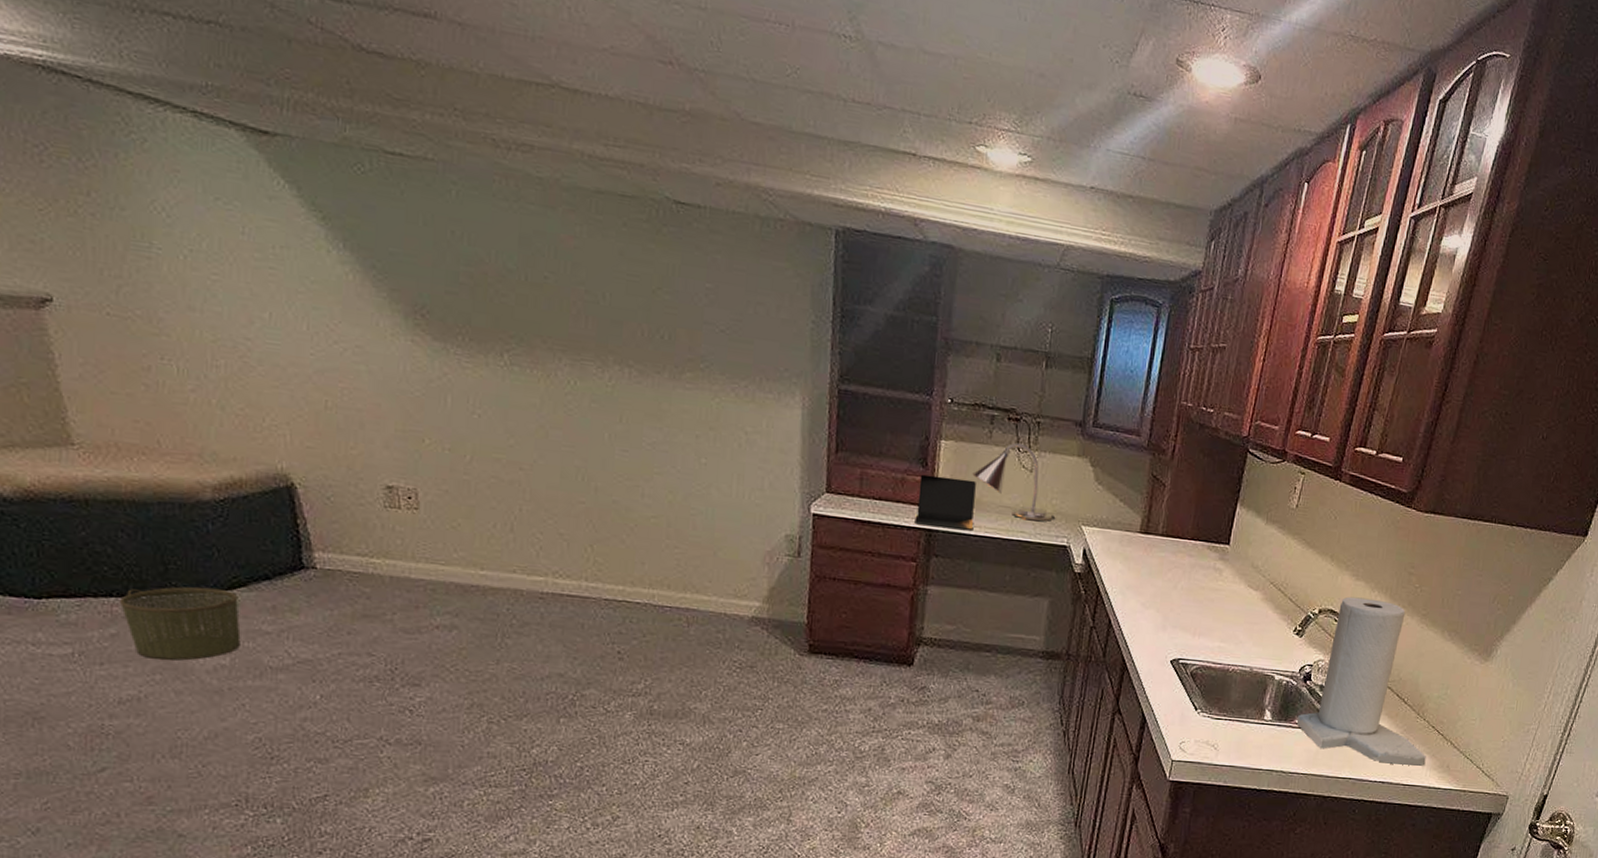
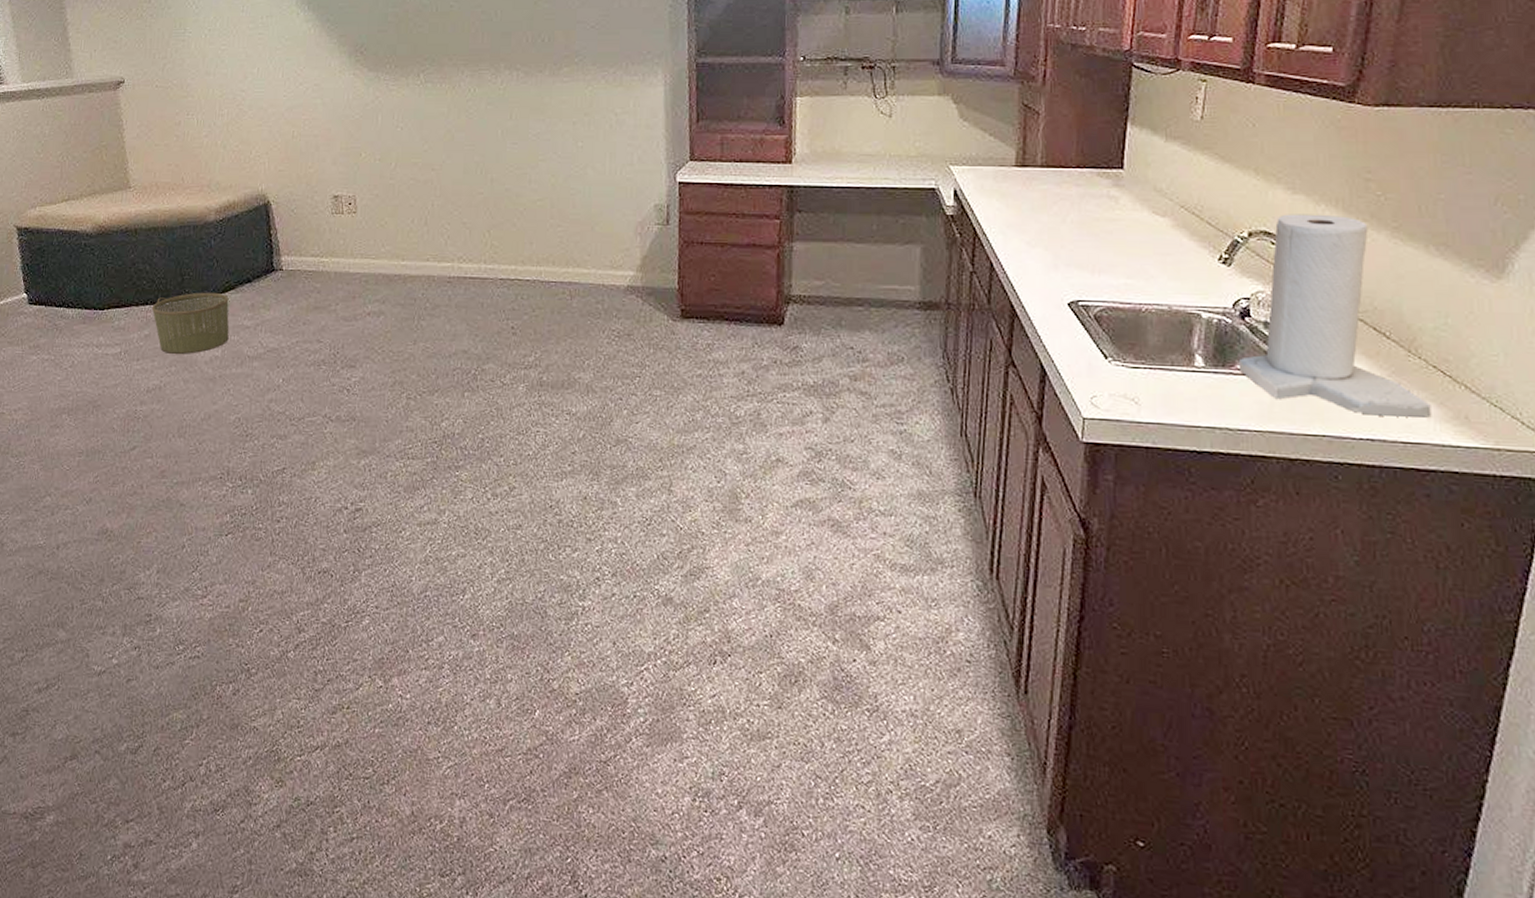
laptop: present [915,474,976,530] -> none [776,132,834,182]
table lamp: present [972,442,1056,522] -> none [830,90,921,166]

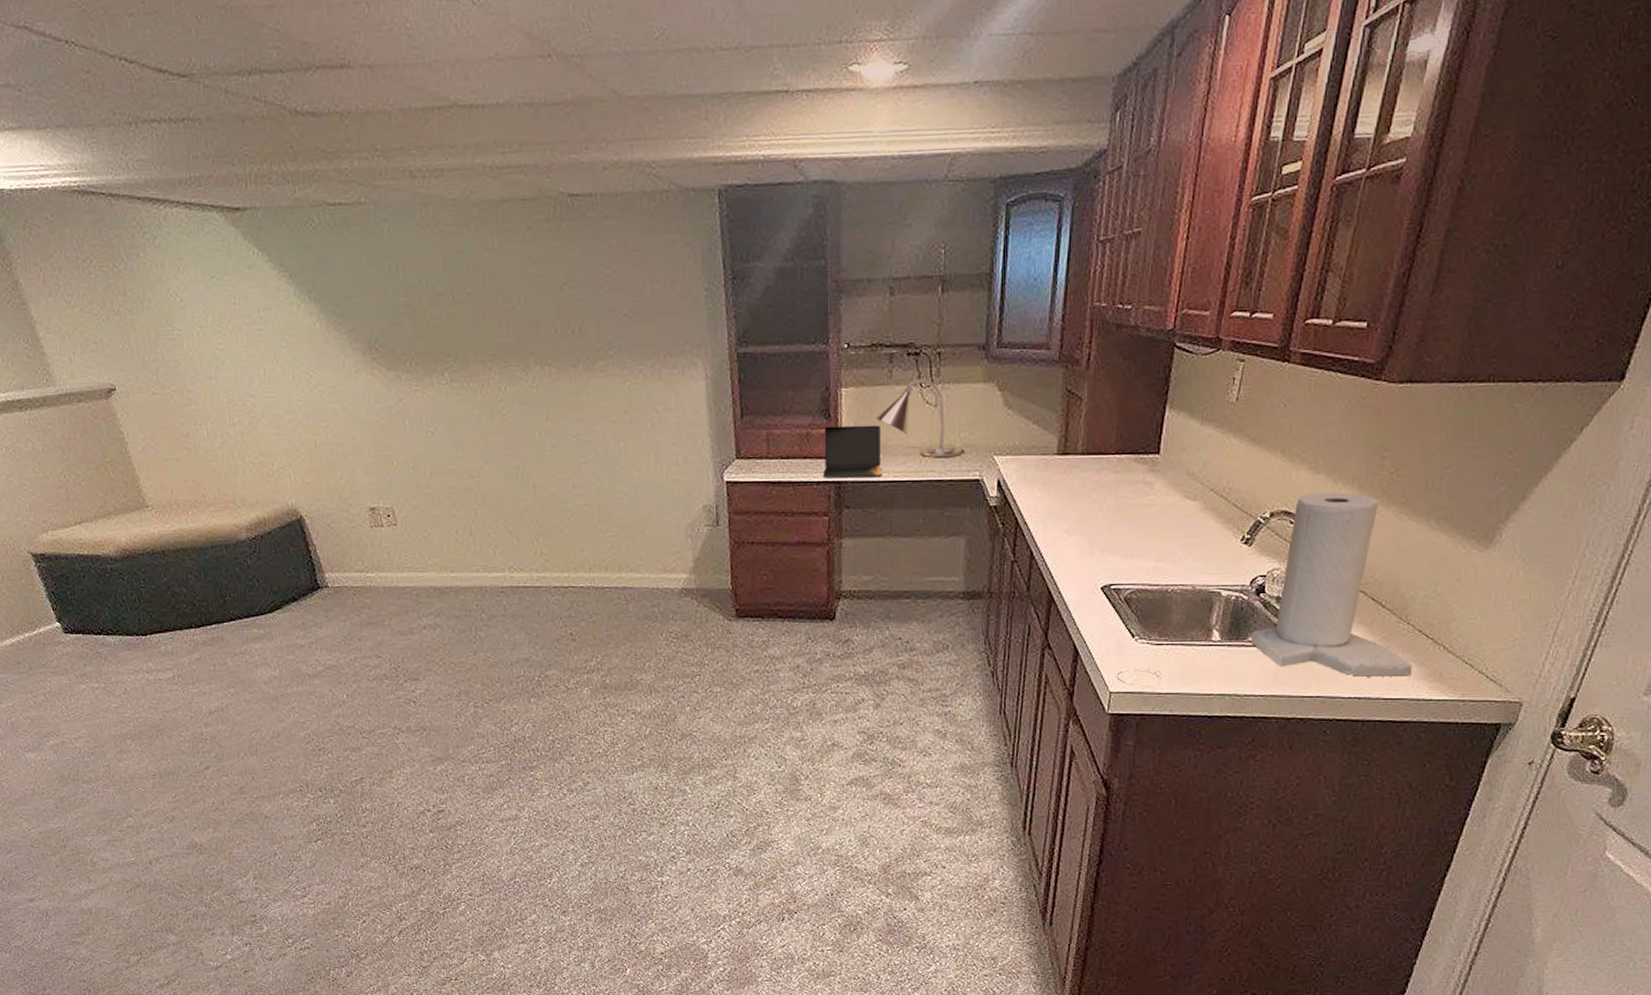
basket: present [151,292,229,354] -> none [197,612,284,676]
laptop: none [776,132,834,182] -> present [823,425,881,478]
table lamp: none [830,90,921,166] -> present [876,378,966,458]

